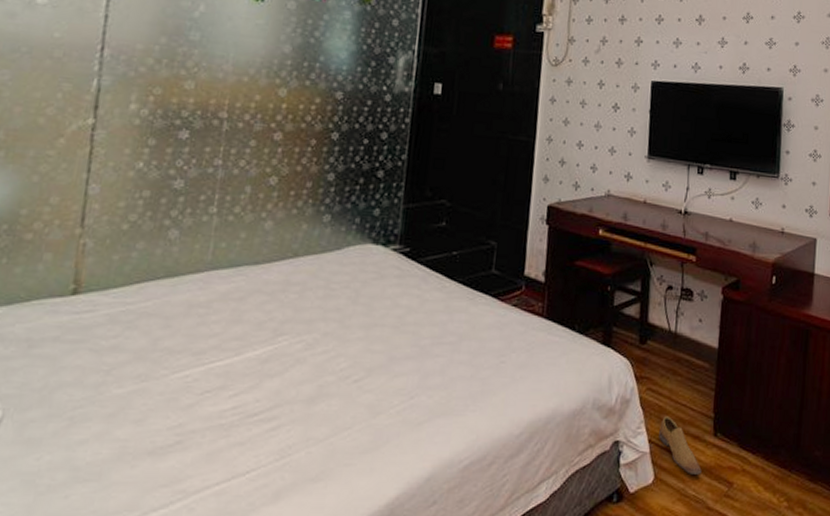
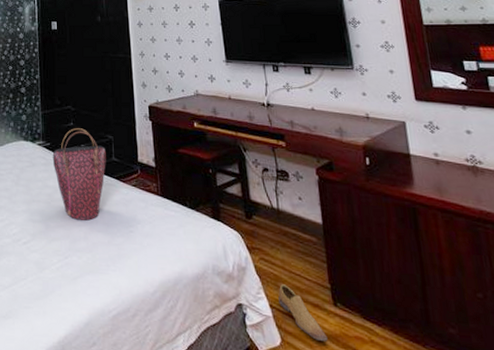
handbag: none [410,229,485,350] -> present [52,128,106,221]

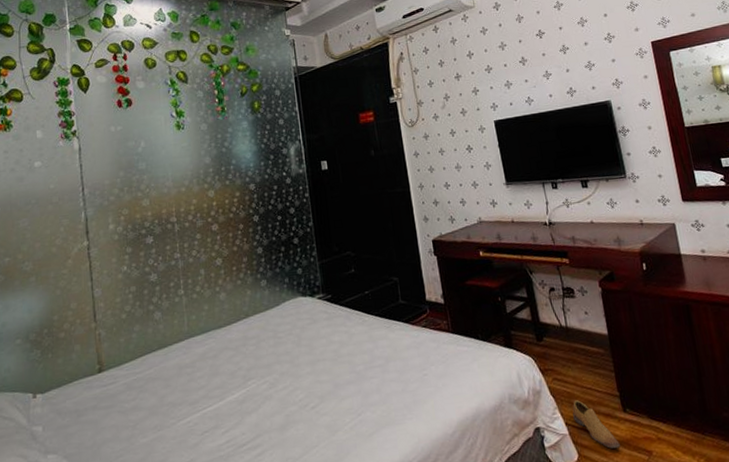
handbag: present [52,128,106,221] -> none [334,274,393,373]

